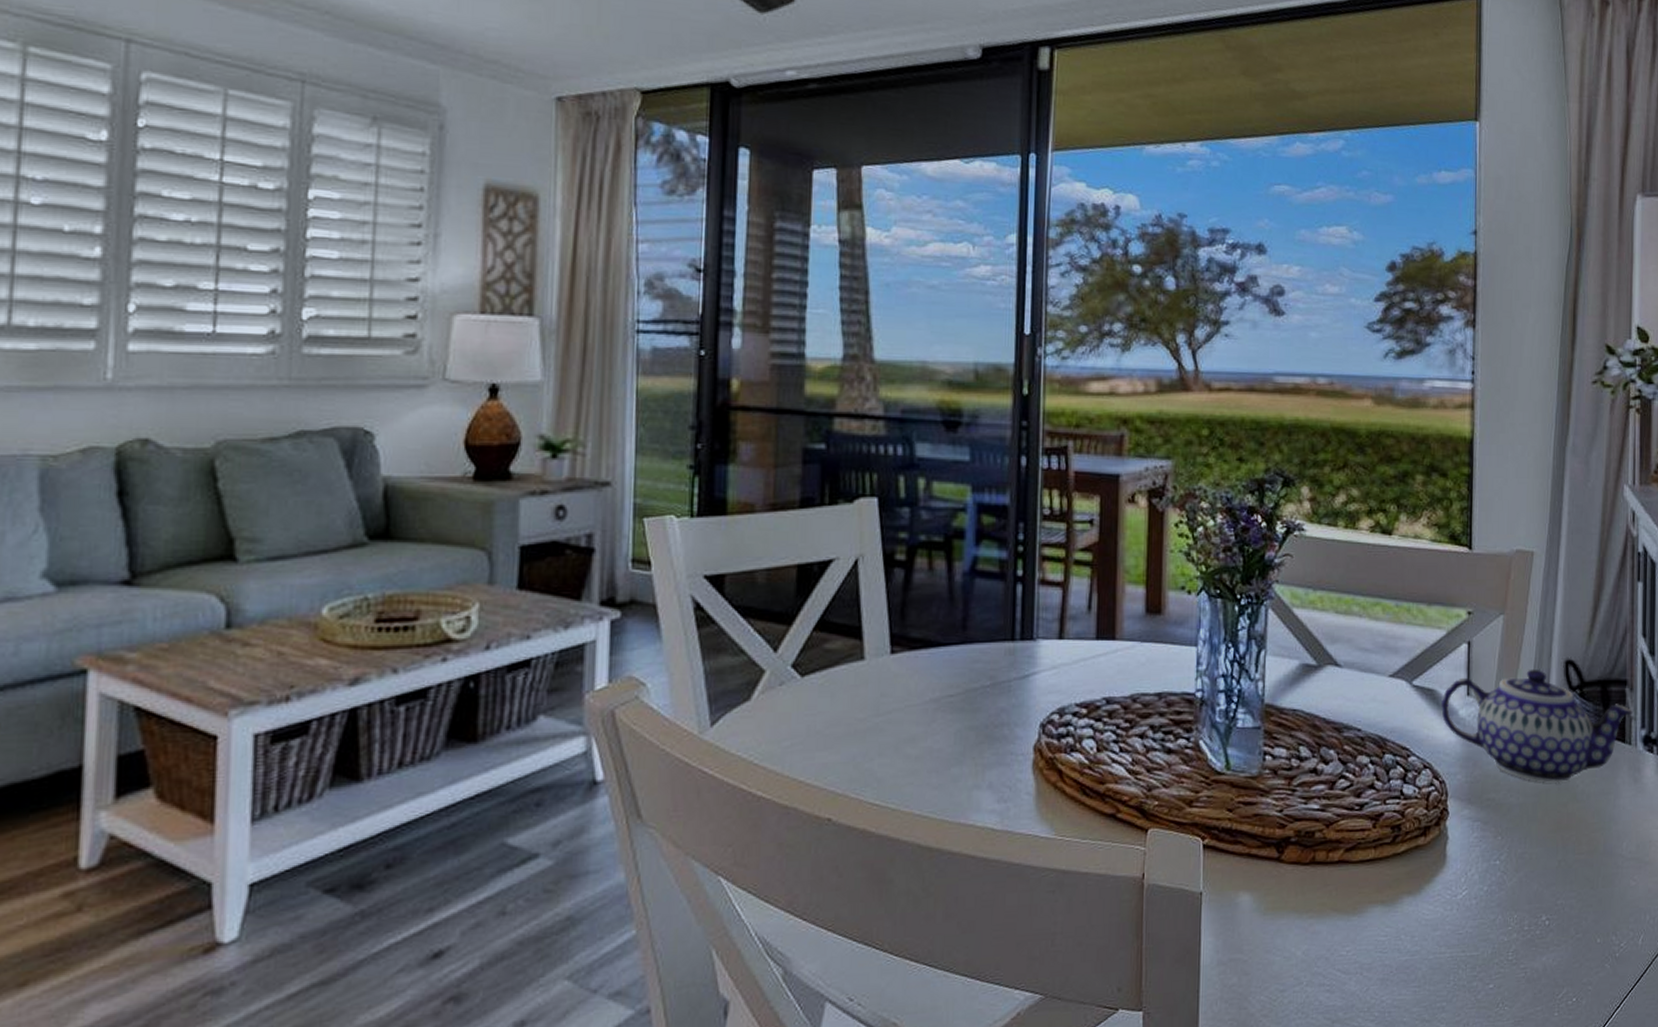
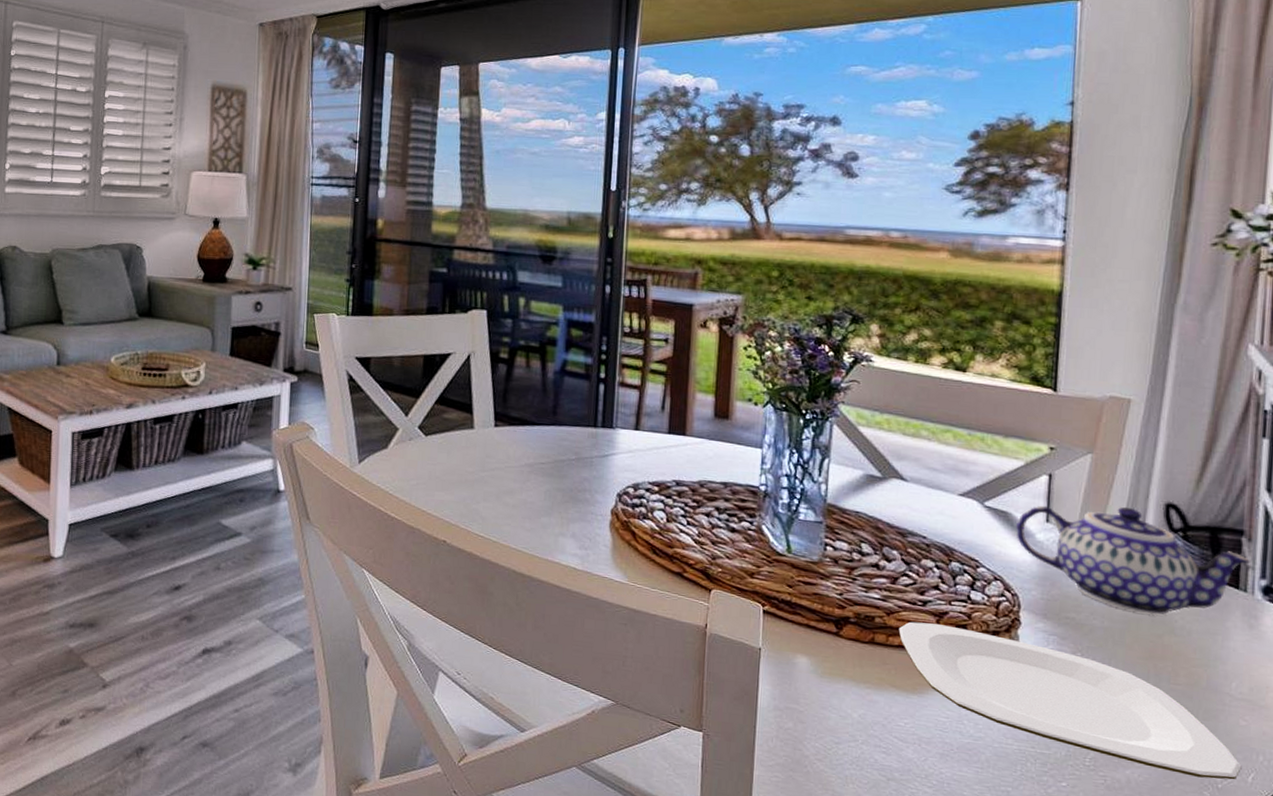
plate: none [1338,828,1634,950] -> present [898,621,1242,780]

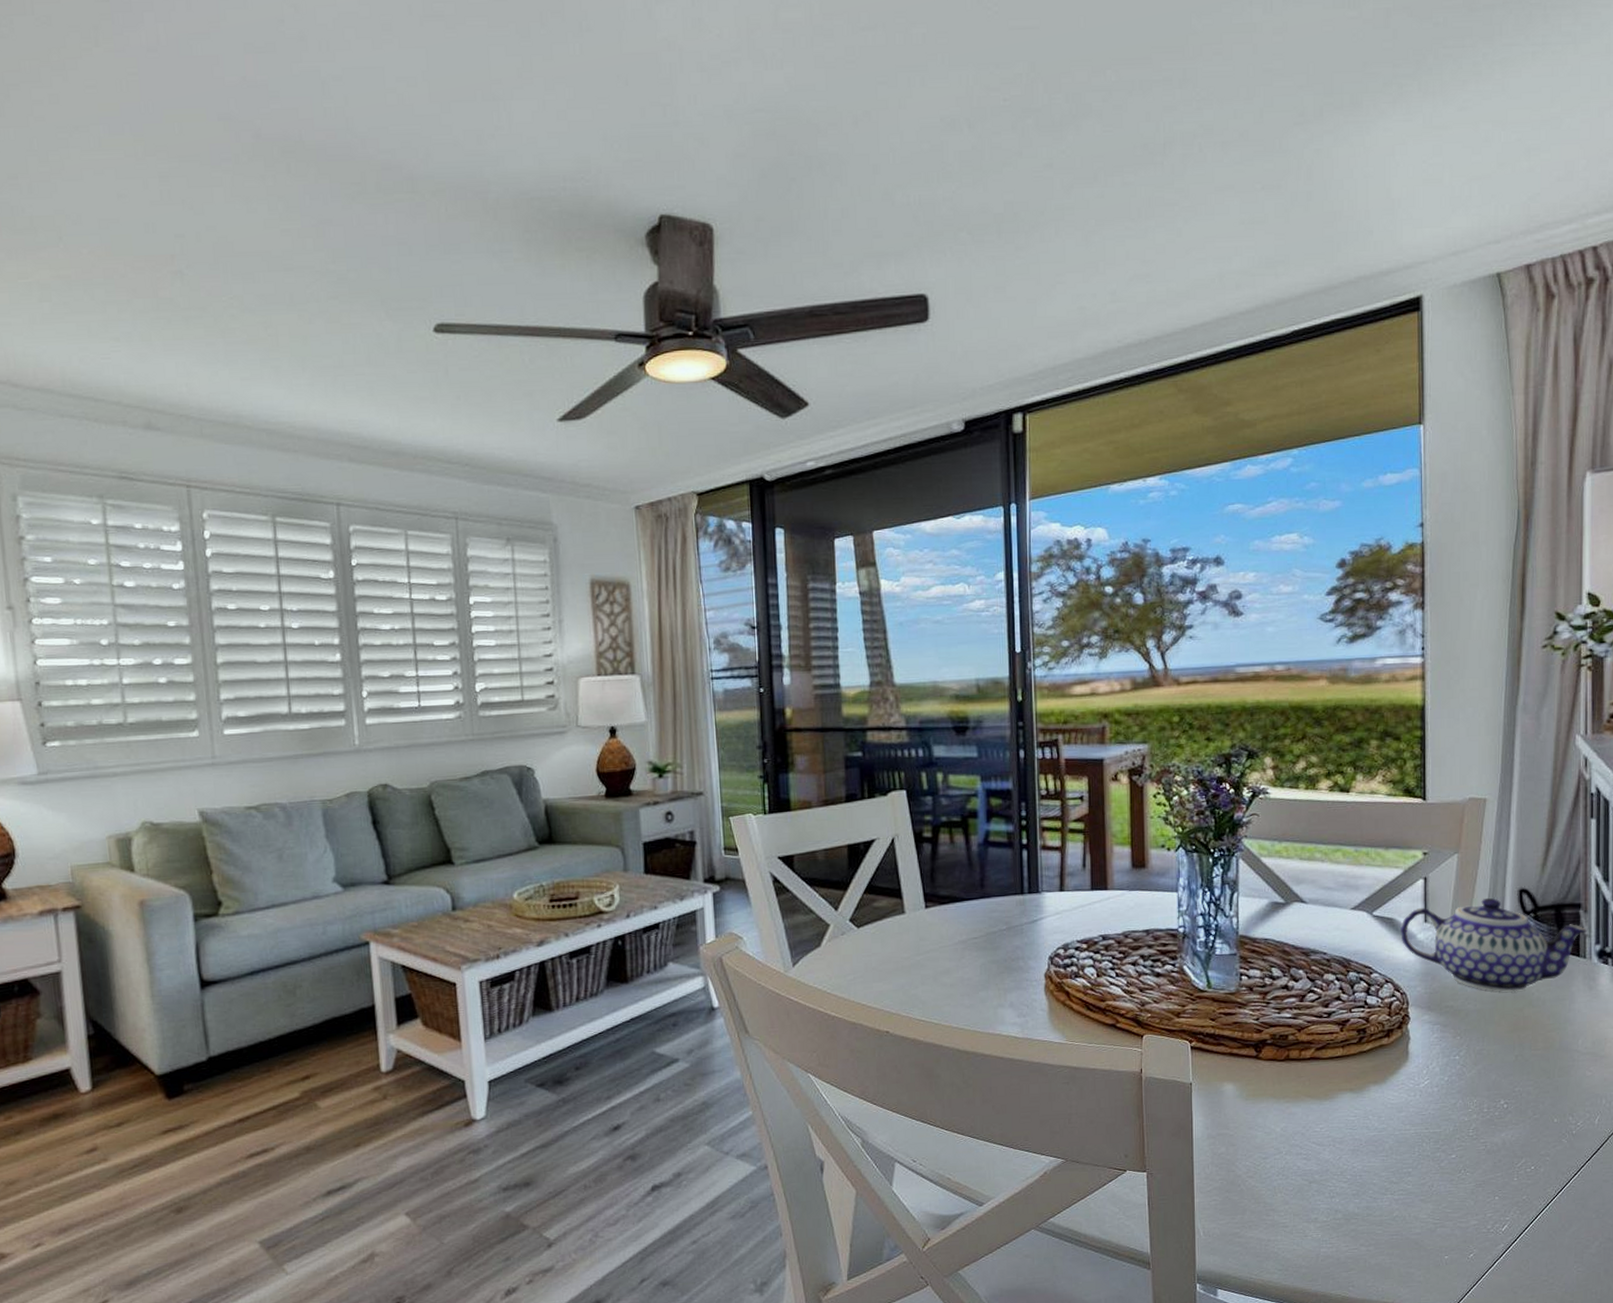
plate: present [898,621,1242,780] -> none [1309,1031,1590,1128]

